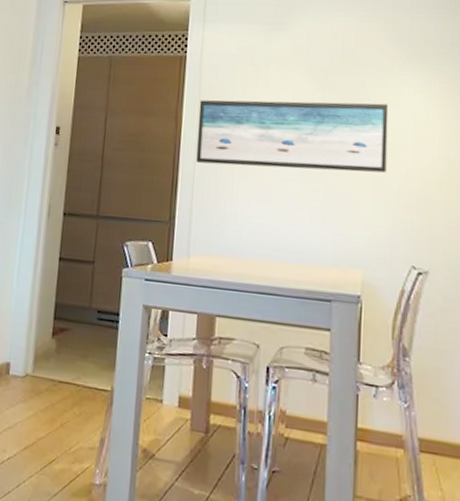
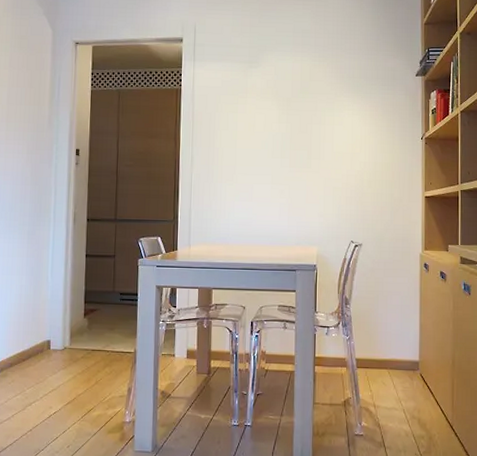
wall art: present [196,100,389,173] -> none [192,123,334,175]

